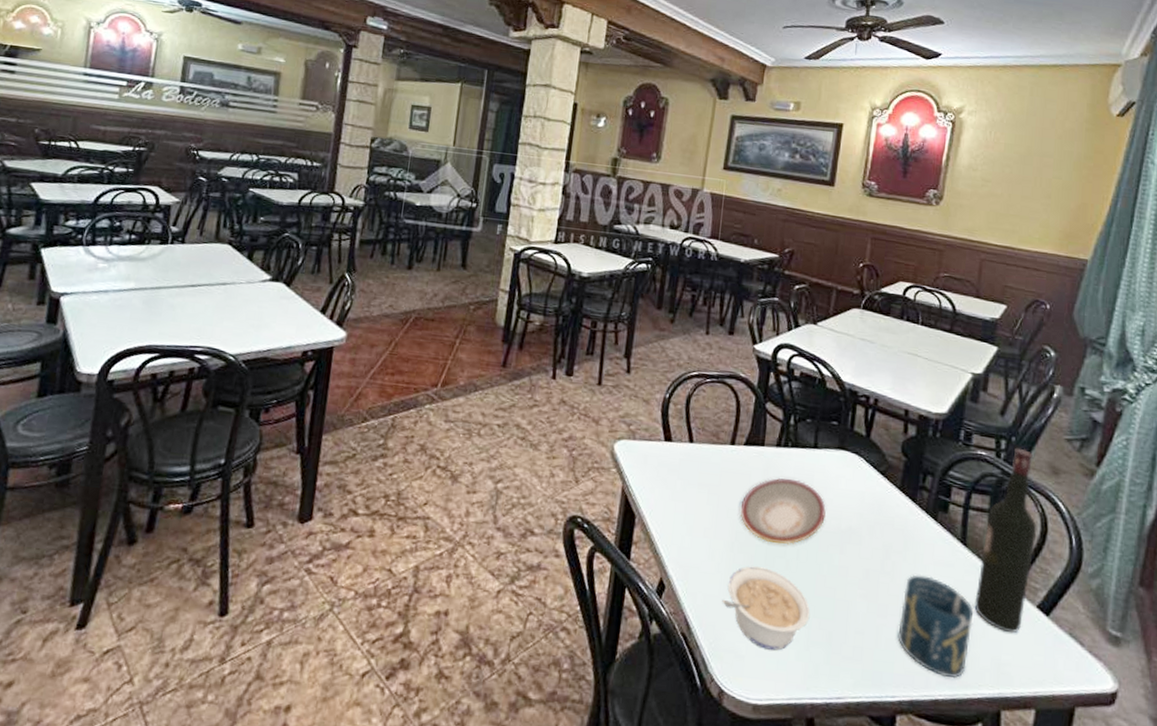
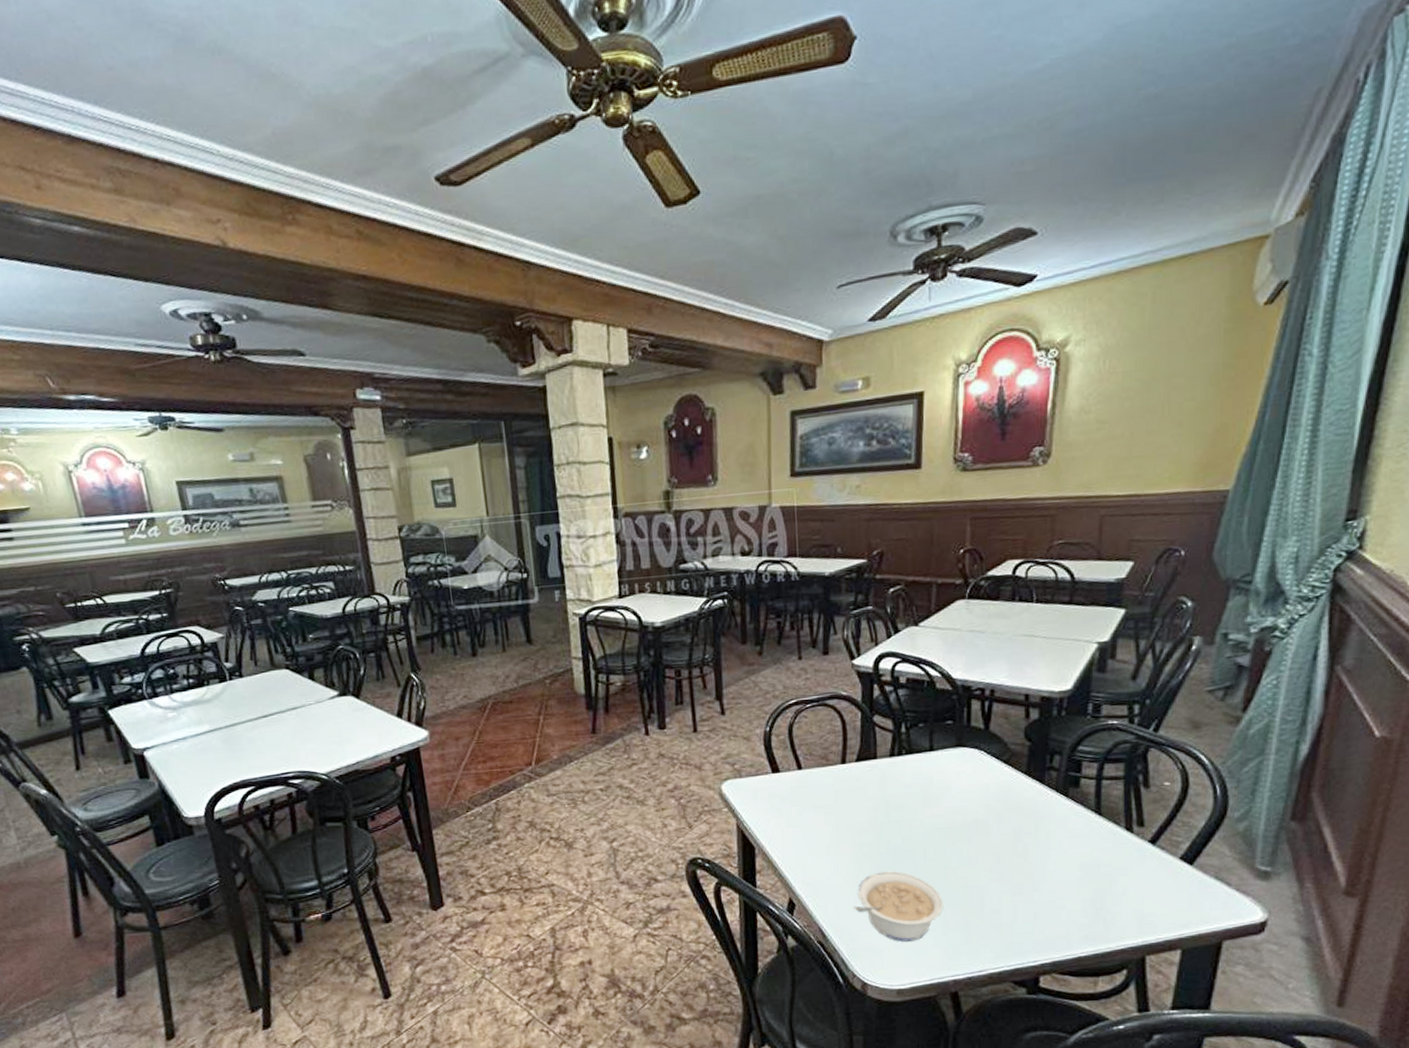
plate: present [739,477,826,545] -> none [860,784,949,848]
cup: present [897,574,974,679] -> none [1035,849,1113,937]
wine bottle: present [974,447,1037,633] -> none [1113,709,1178,887]

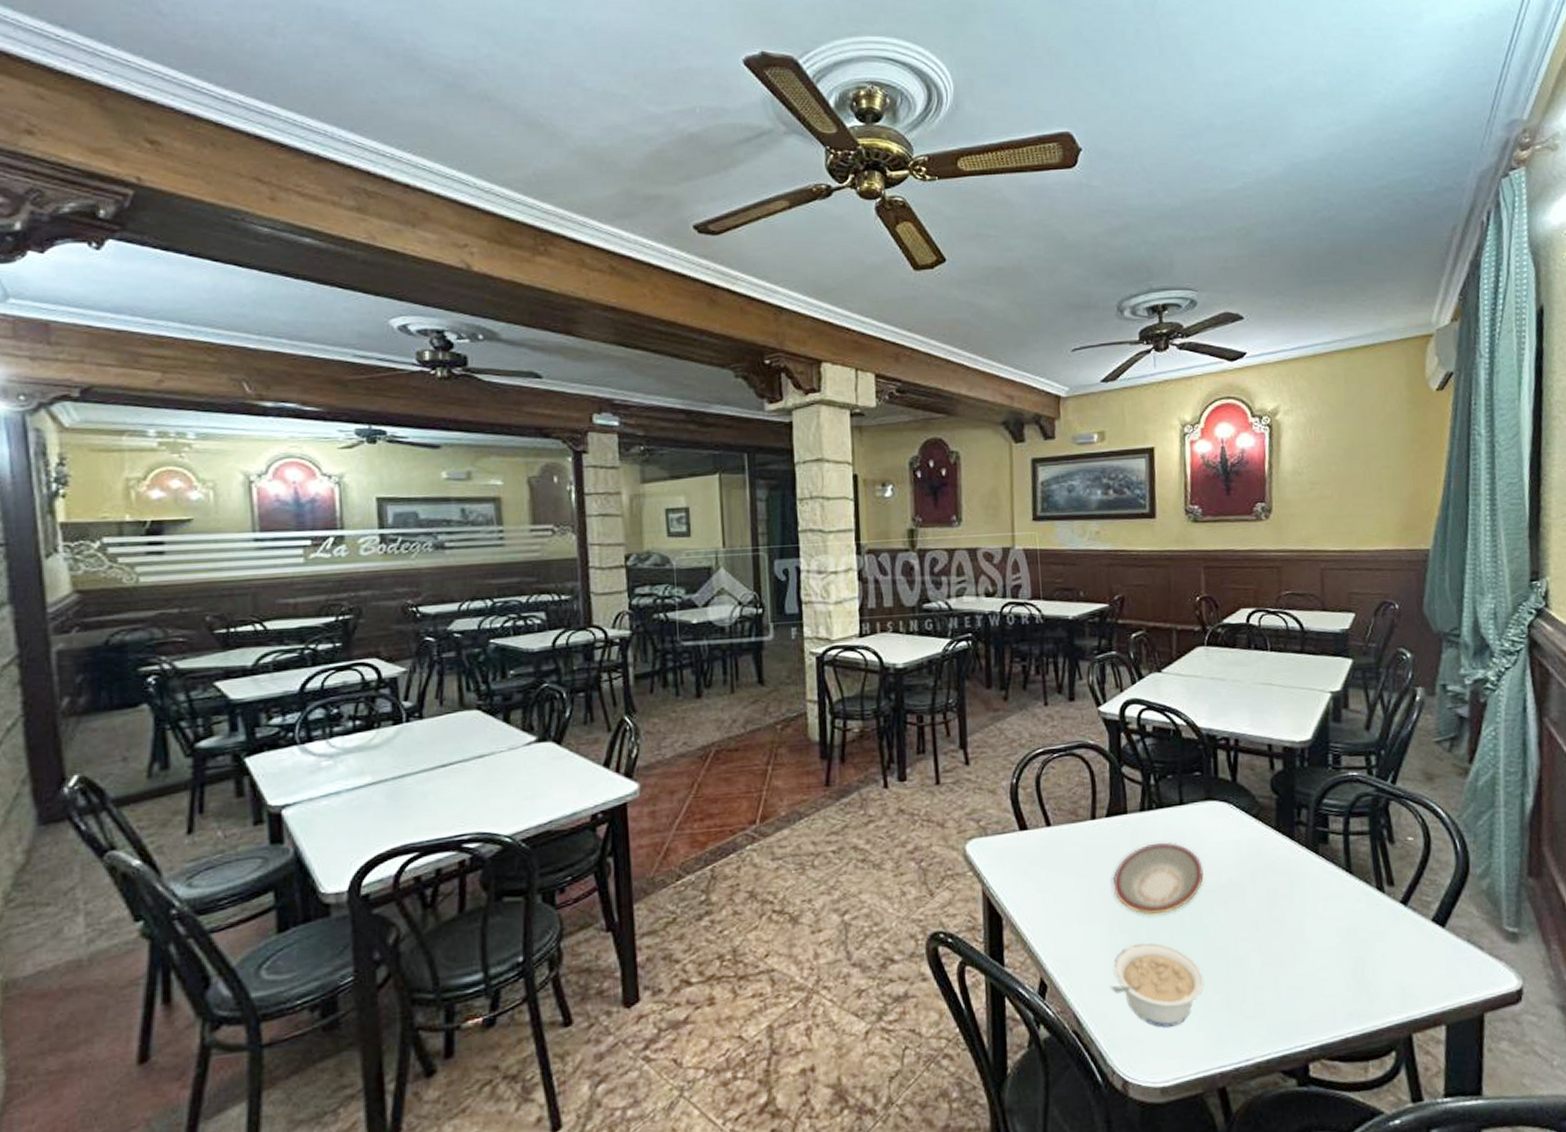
plate: none [860,784,949,848] -> present [1112,841,1204,916]

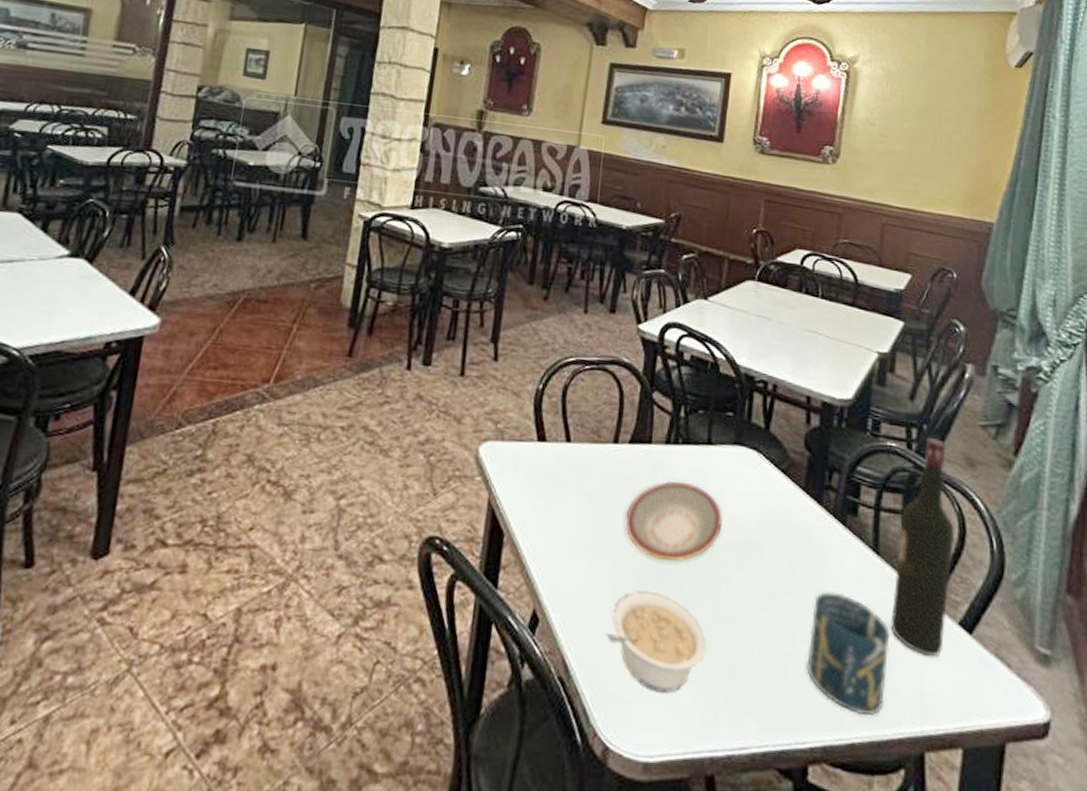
cup: none [1296,913,1371,1014] -> present [807,591,890,716]
wine bottle: none [1368,760,1421,953] -> present [890,436,955,657]

